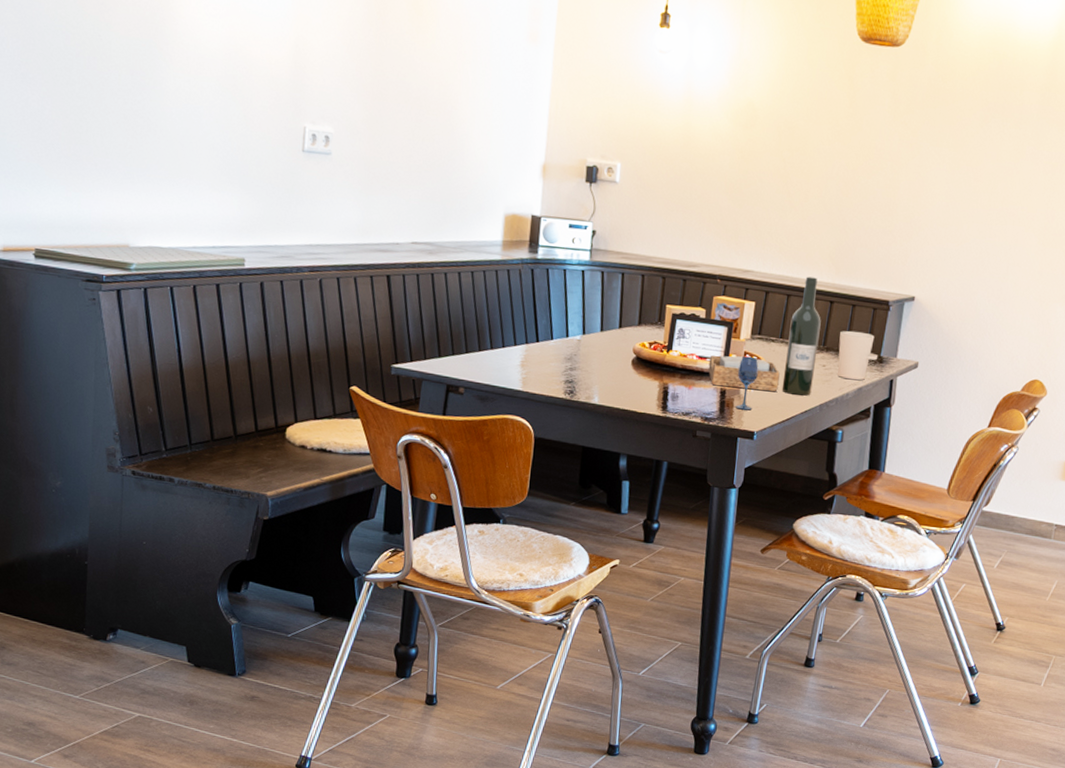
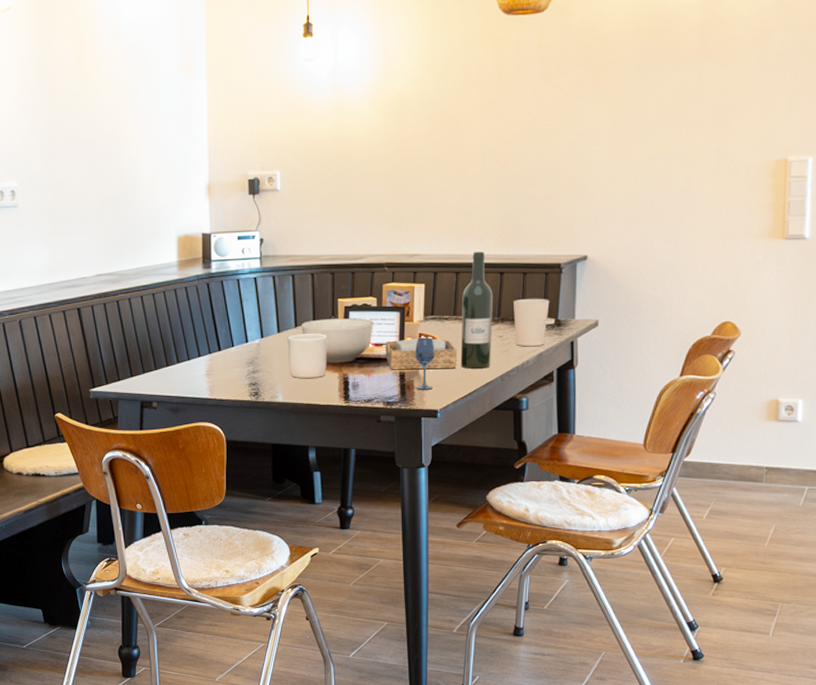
mug: none [608,335,652,384] -> present [287,333,328,379]
bowl: none [626,323,701,372] -> present [301,318,374,363]

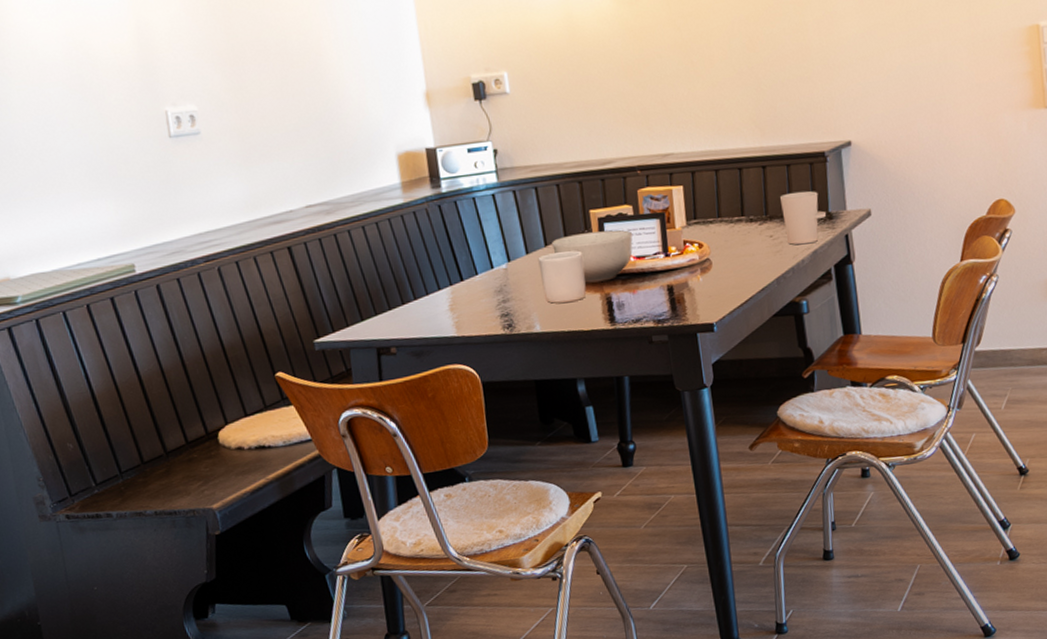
napkin holder: present [385,338,457,370] -> none [648,244,728,284]
wineglass: present [414,337,435,390] -> none [680,244,706,303]
wine bottle: present [460,251,493,369] -> none [724,145,765,275]

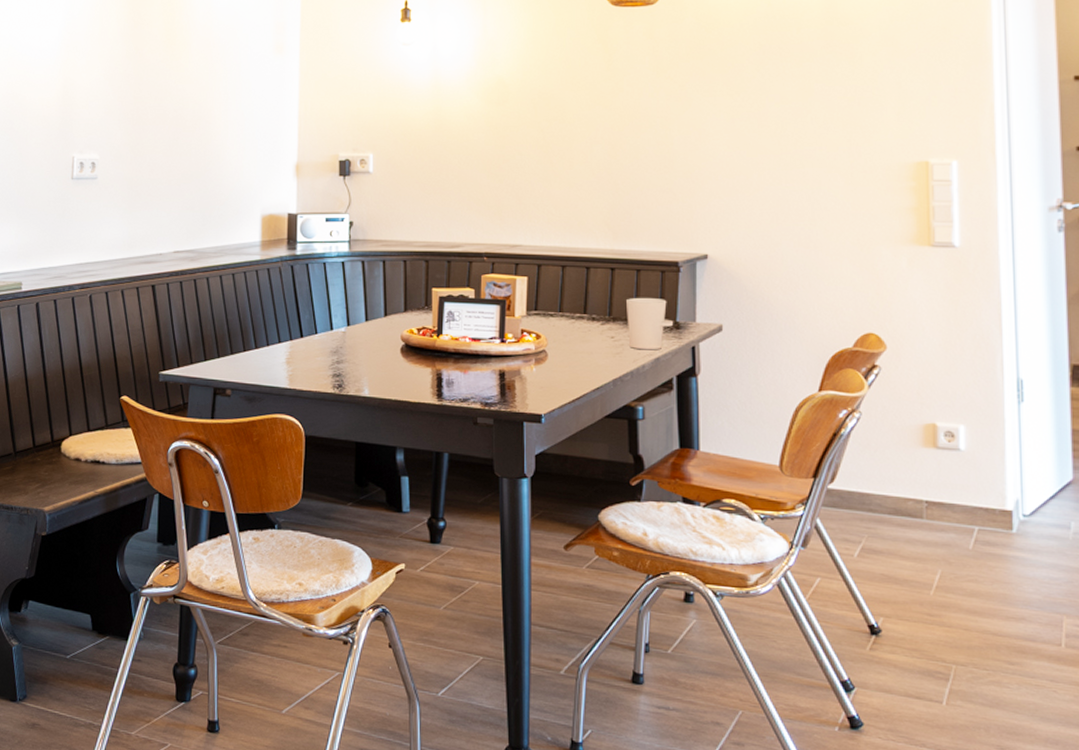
mug: present [538,250,587,304] -> none [376,324,420,373]
bowl: present [552,230,633,283] -> none [392,309,472,357]

